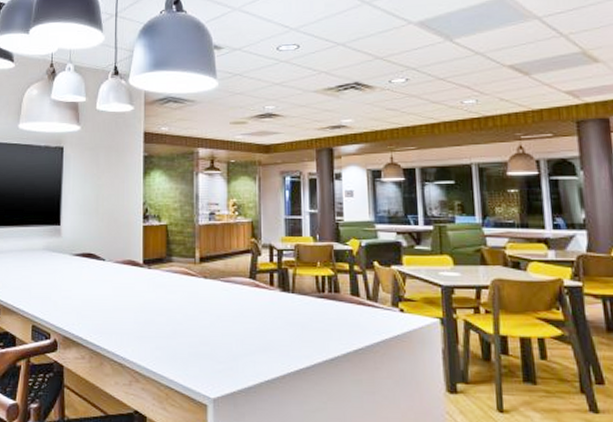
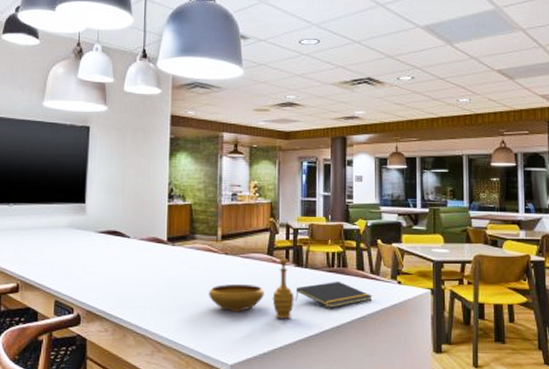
decorative bowl: none [188,282,281,350] -> present [209,258,294,319]
notepad: none [282,307,371,338] -> present [295,281,373,308]

